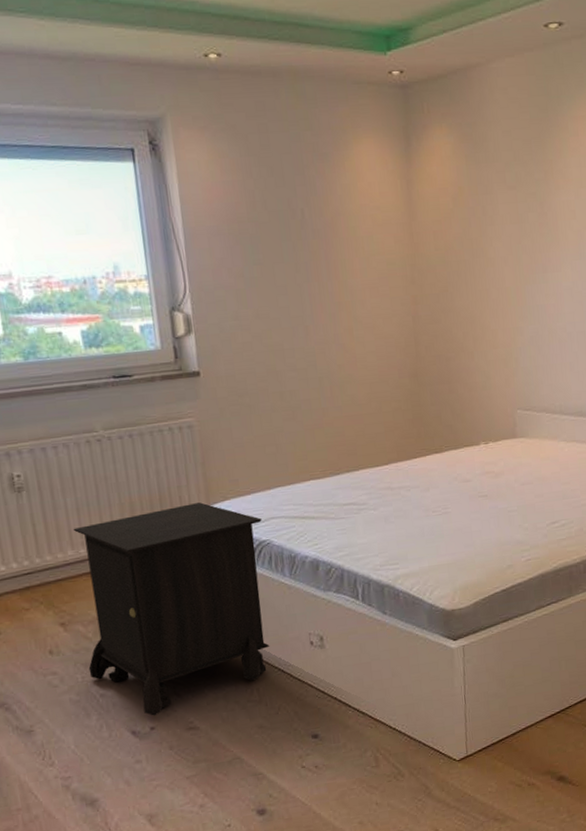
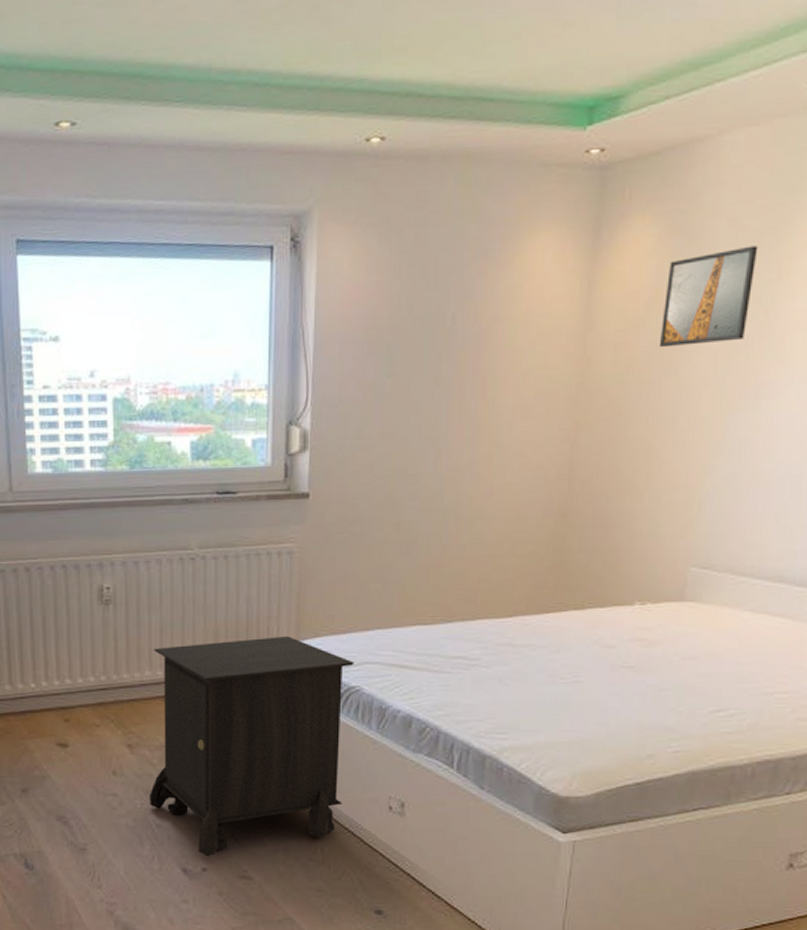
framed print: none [466,152,529,234] -> present [658,245,758,348]

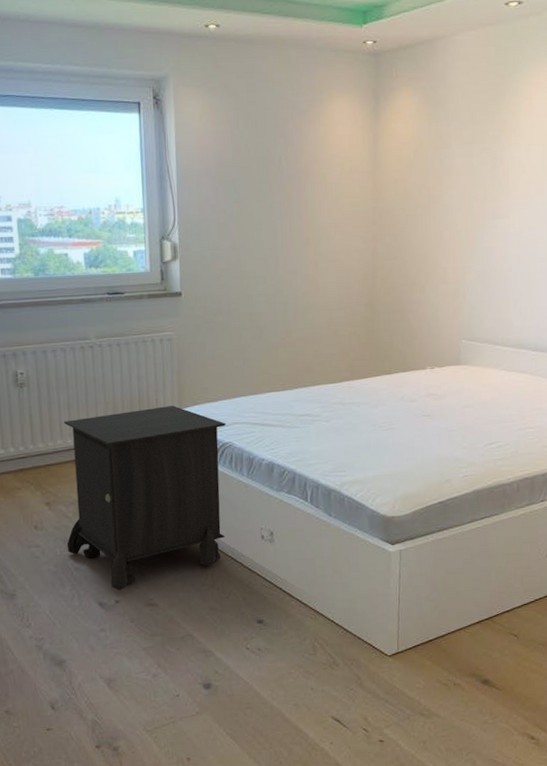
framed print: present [658,245,758,348] -> none [425,112,485,183]

